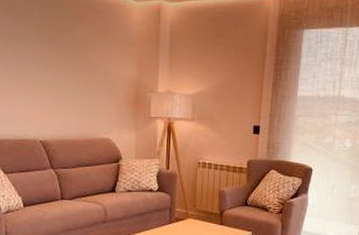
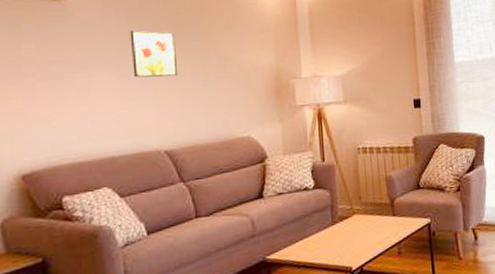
wall art: none [17,30,54,77] -> present [130,29,178,78]

